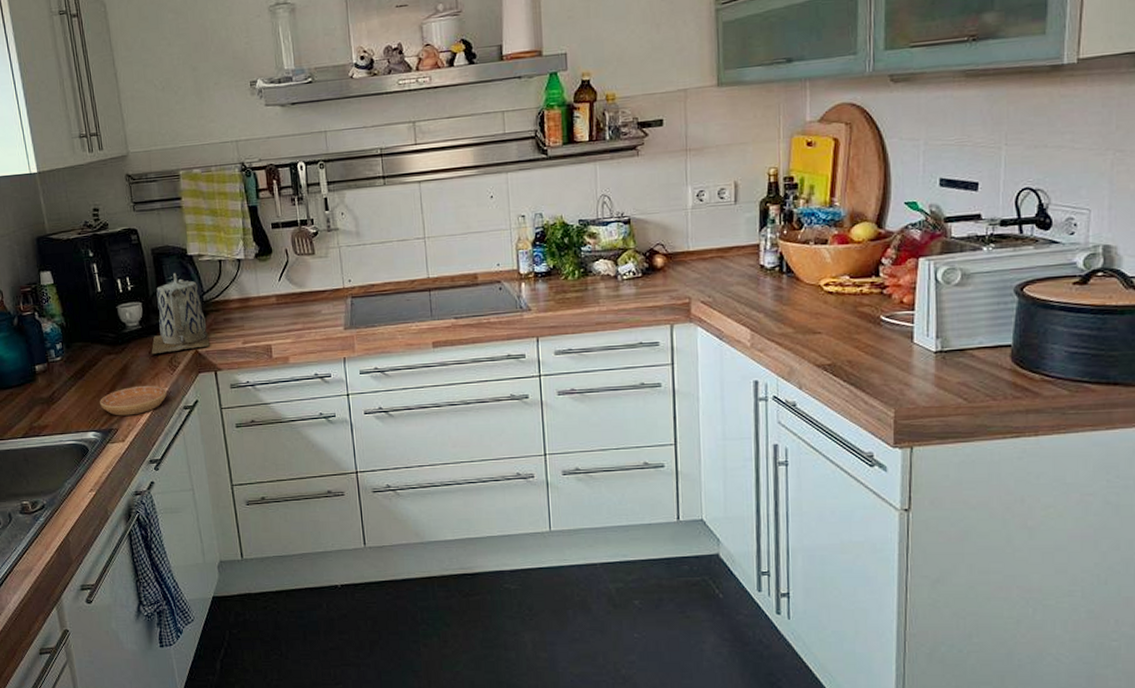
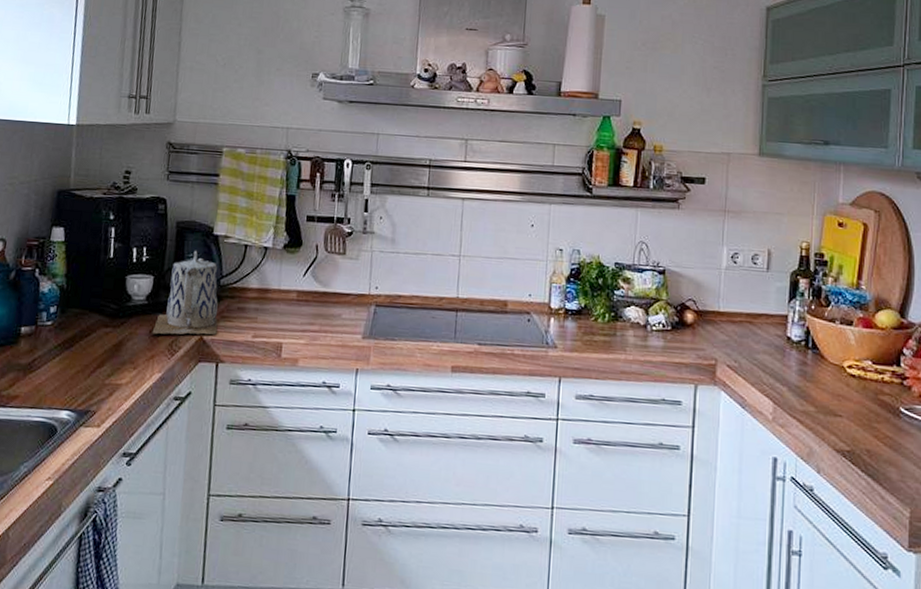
saucer: present [100,385,167,416] -> none [82,366,159,399]

